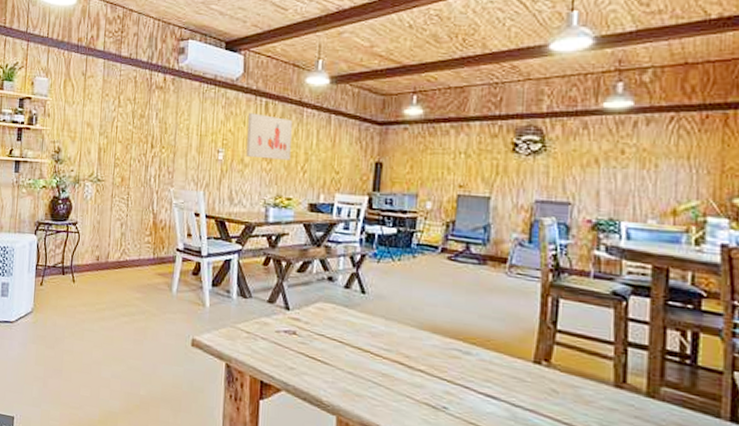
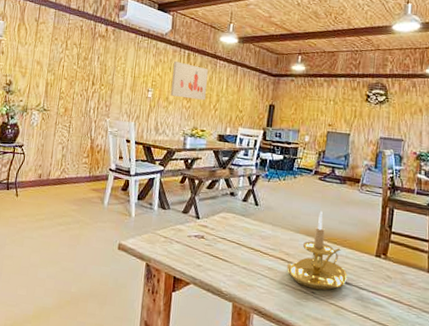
candle holder: none [407,300,493,406] -> present [287,210,348,291]

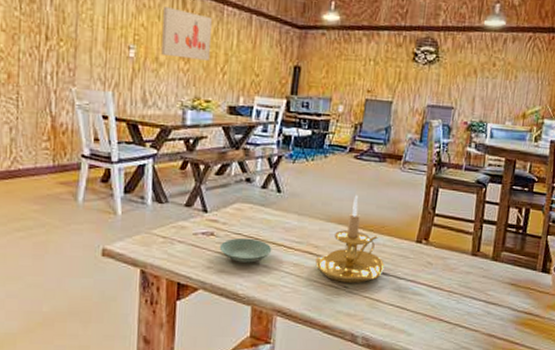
saucer: none [208,241,251,264] -> present [219,237,272,263]

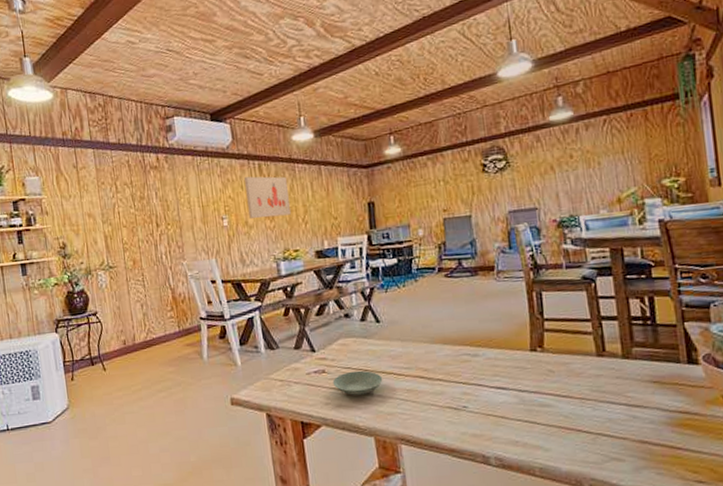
candle holder: present [315,194,385,284] -> none [428,312,502,404]

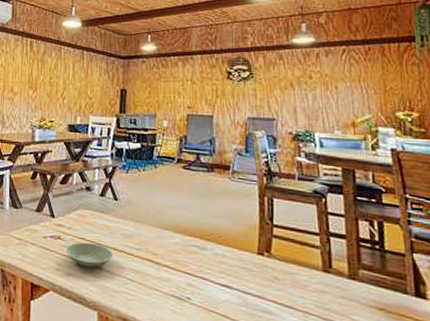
wall art: present [244,176,292,219] -> none [15,51,53,89]

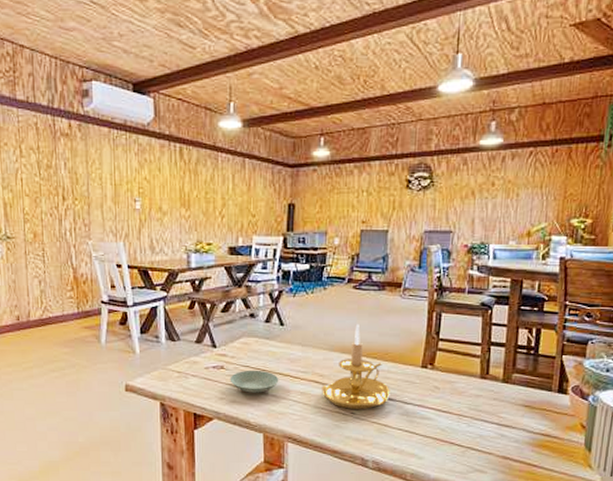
candle holder: none [156,203,227,296] -> present [322,323,390,410]

